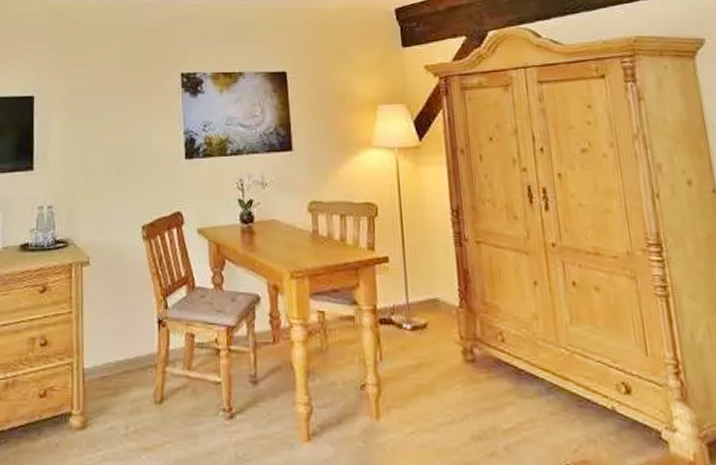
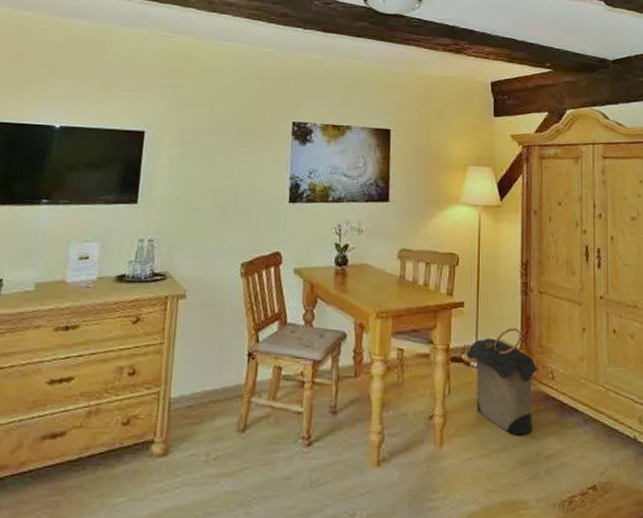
laundry hamper: none [396,284,486,407] -> present [466,328,540,436]

